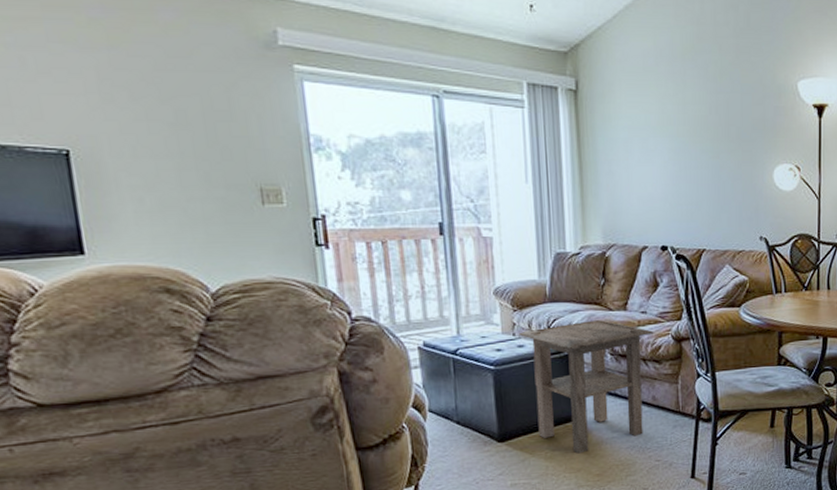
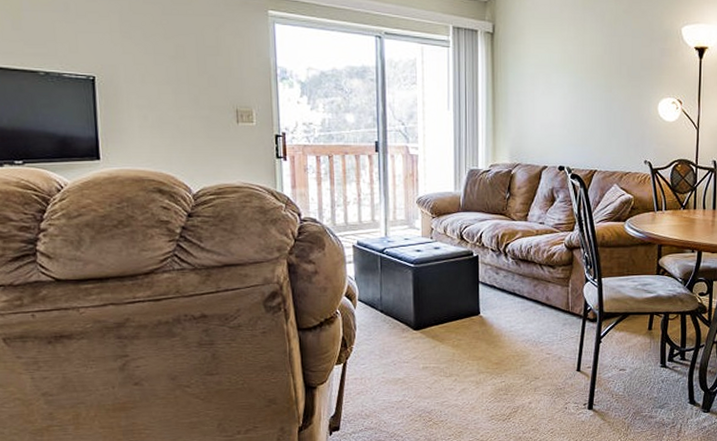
side table: present [518,319,653,454] -> none [435,227,549,344]

